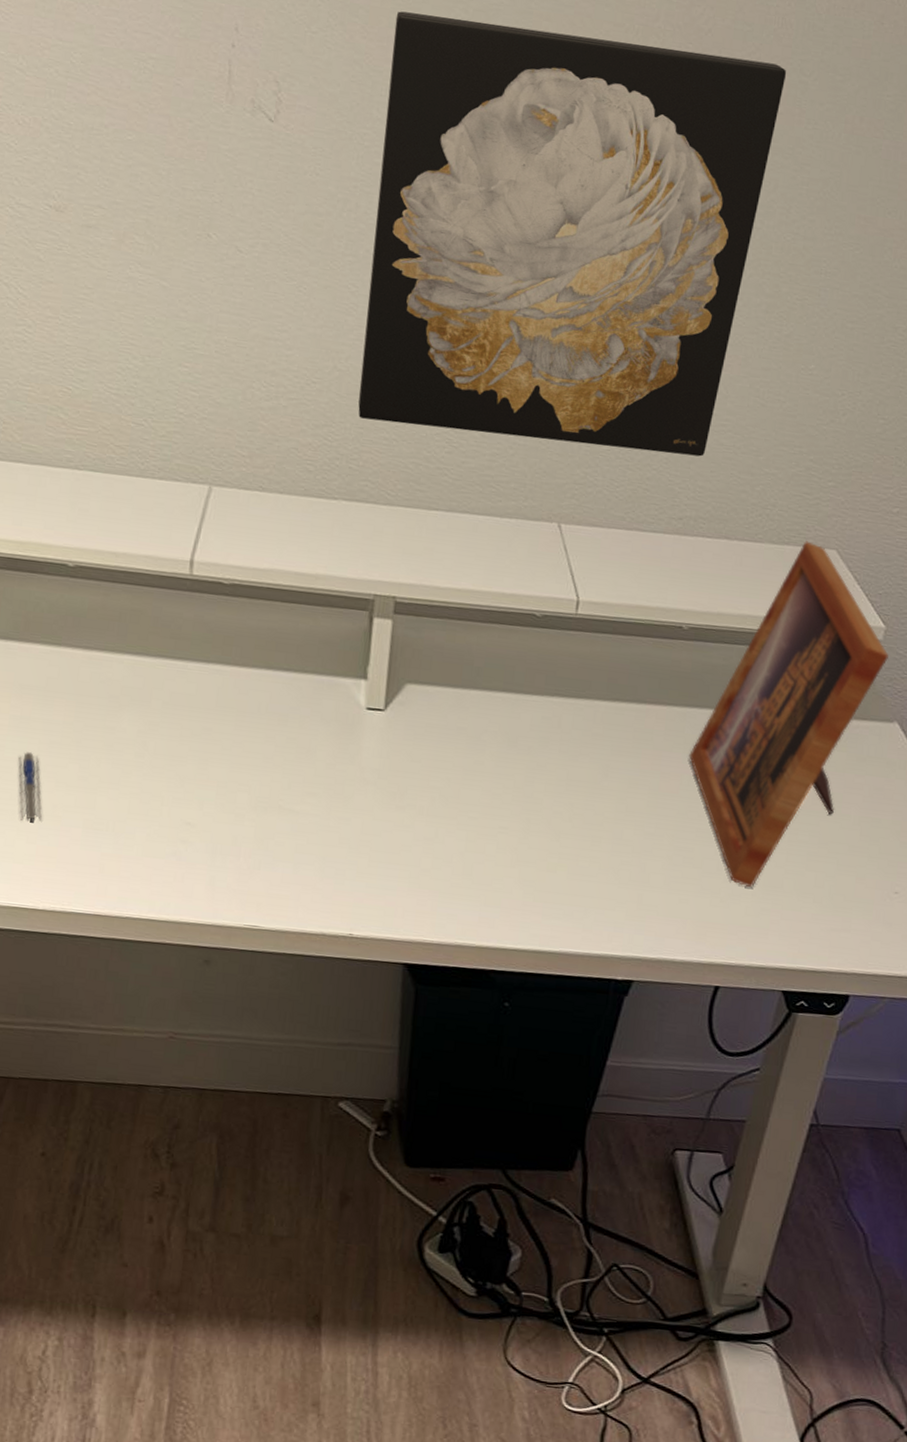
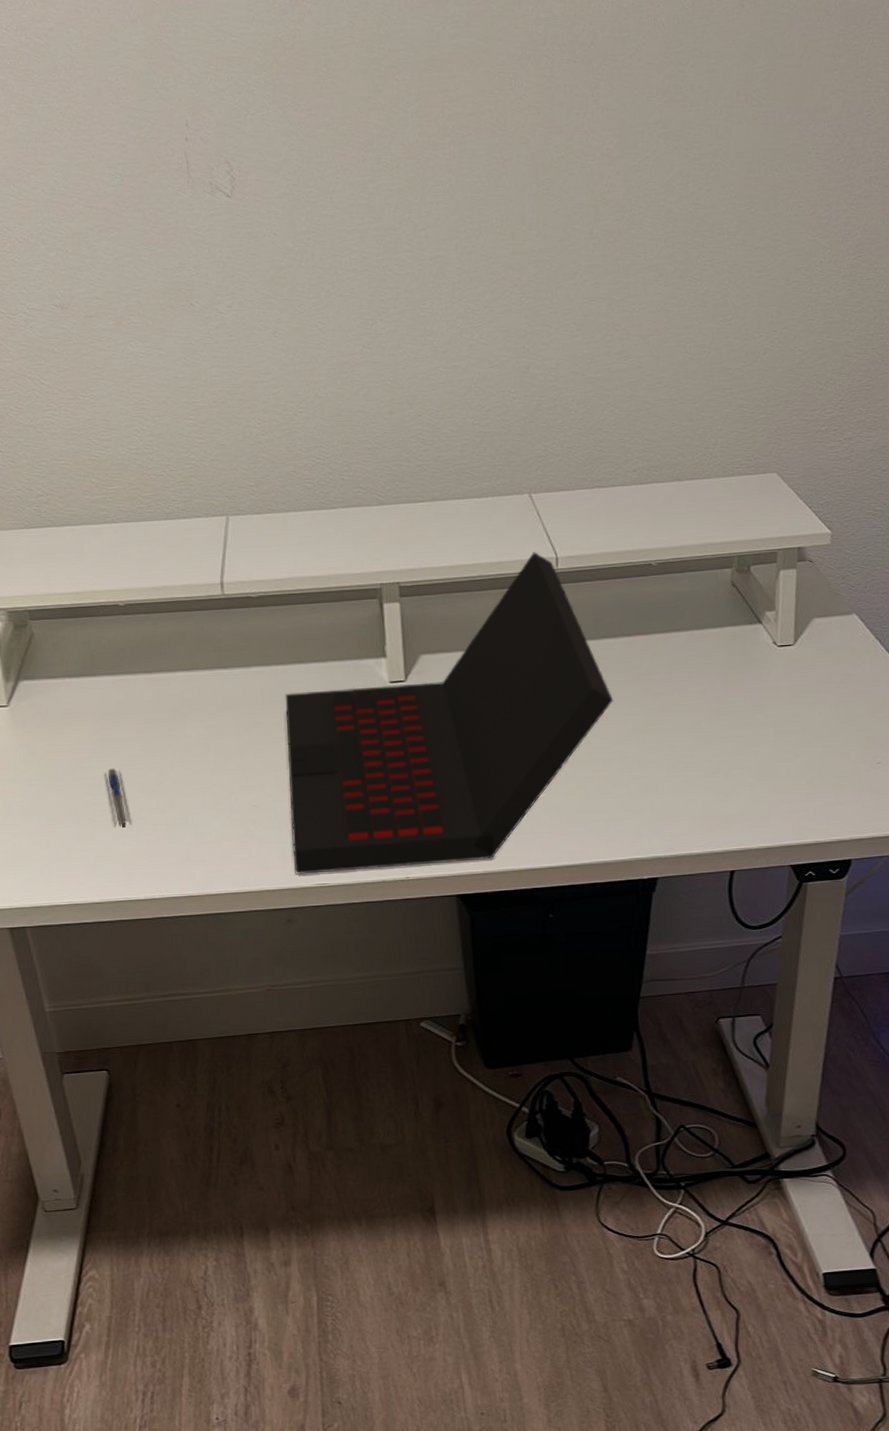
laptop: none [222,590,616,929] -> present [285,552,614,875]
wall art: present [358,11,787,457] -> none [320,60,666,435]
picture frame: present [689,541,889,888] -> none [675,470,838,780]

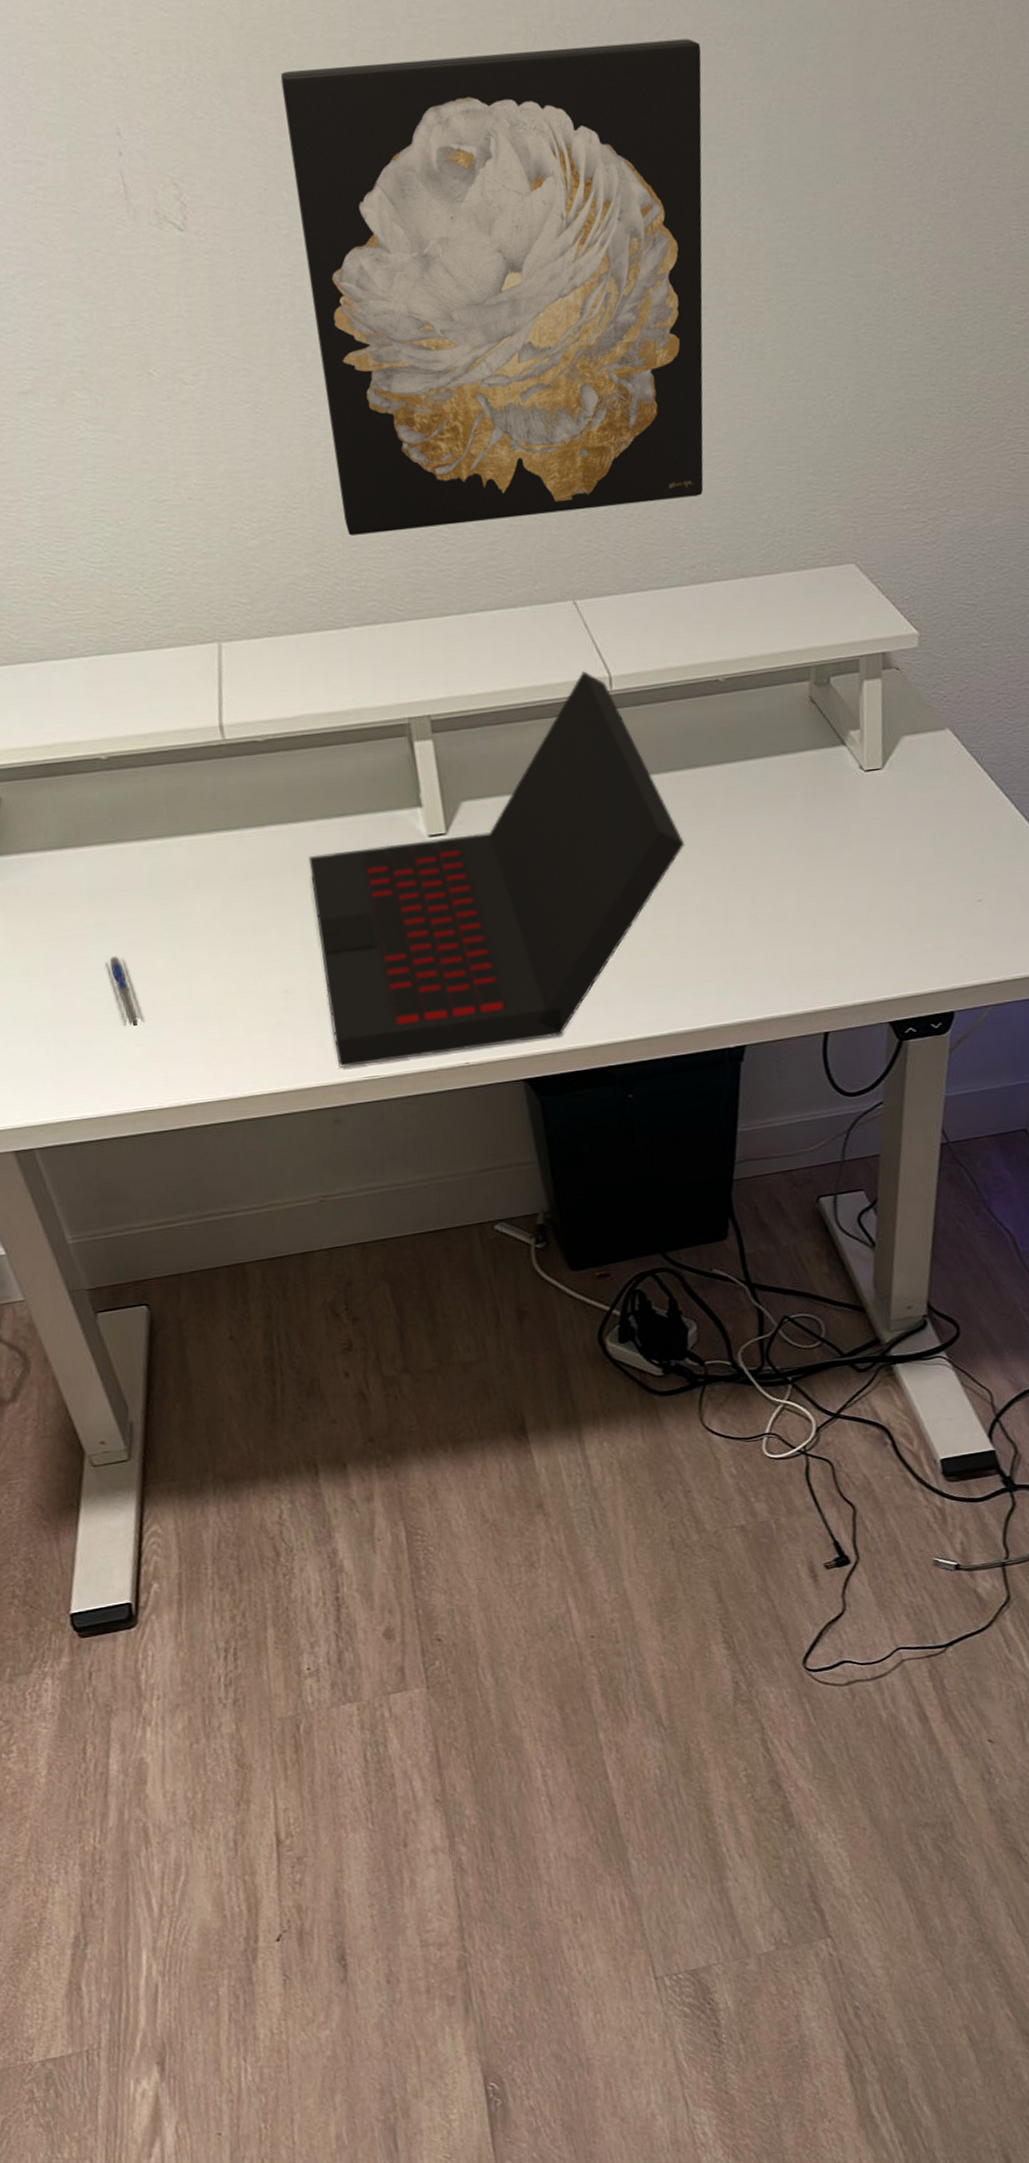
wall art: none [320,60,666,435] -> present [280,39,704,536]

